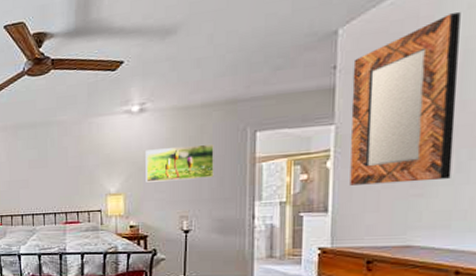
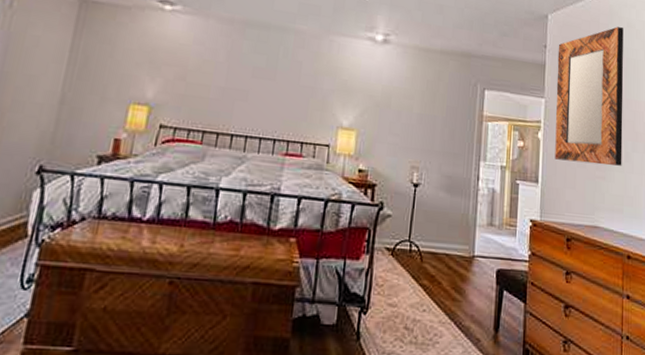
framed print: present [146,143,214,183] -> none [381,85,449,128]

